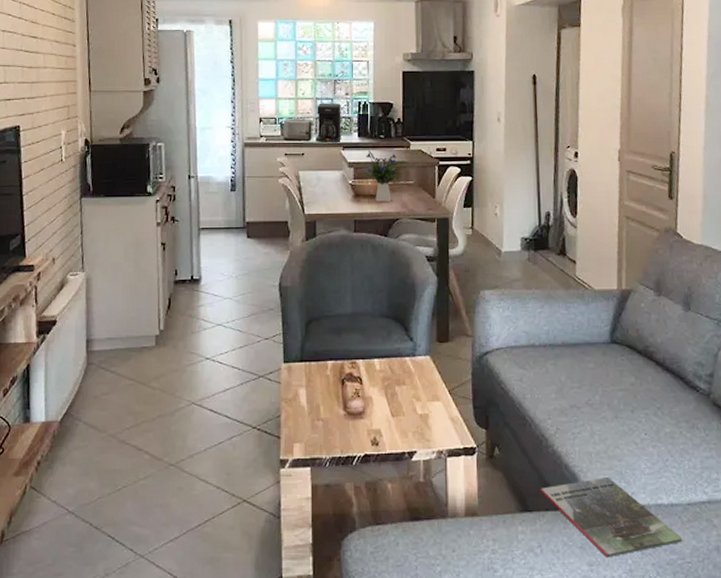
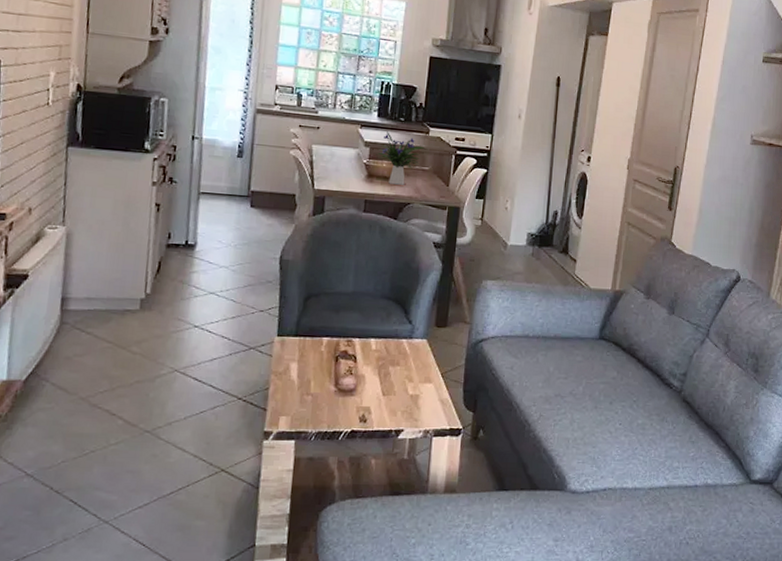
toaster: present [283,117,314,141] -> none [299,88,334,115]
coffee maker: present [316,102,341,142] -> none [333,77,364,120]
magazine: present [539,476,683,558] -> none [517,461,641,534]

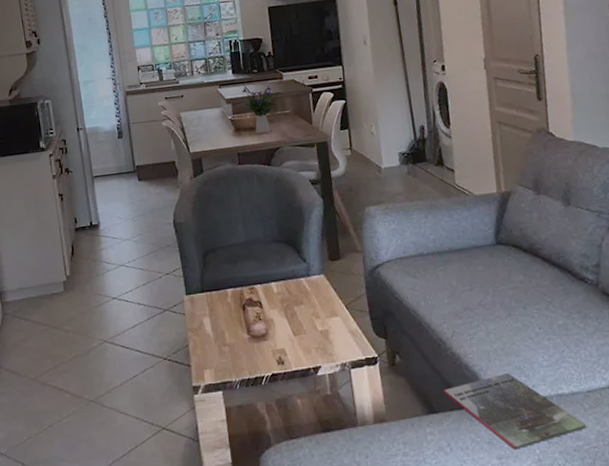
magazine: none [517,461,641,534] -> present [443,372,587,450]

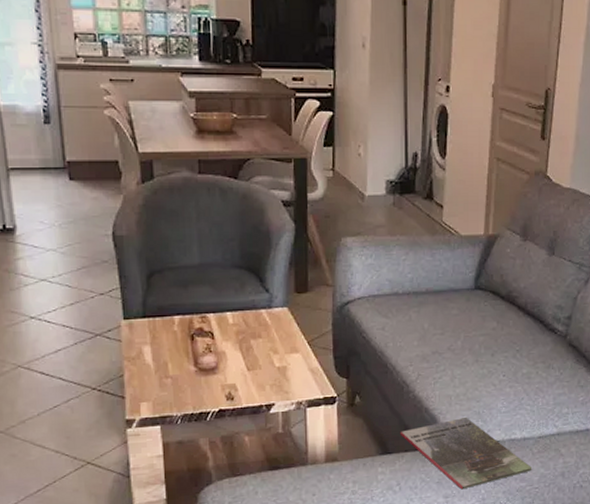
flower arrangement: present [238,85,282,134] -> none [203,77,258,139]

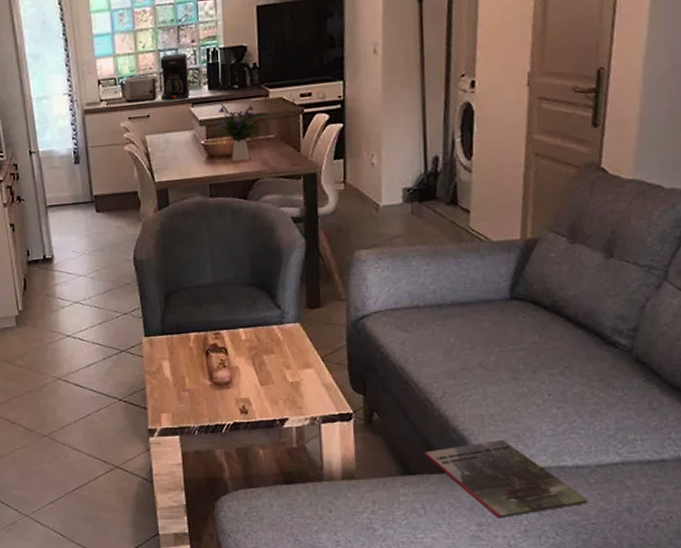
toaster: none [104,34,145,65] -> present [123,74,159,103]
coffee maker: none [146,16,179,67] -> present [160,53,190,101]
flower arrangement: none [203,77,258,139] -> present [213,104,266,162]

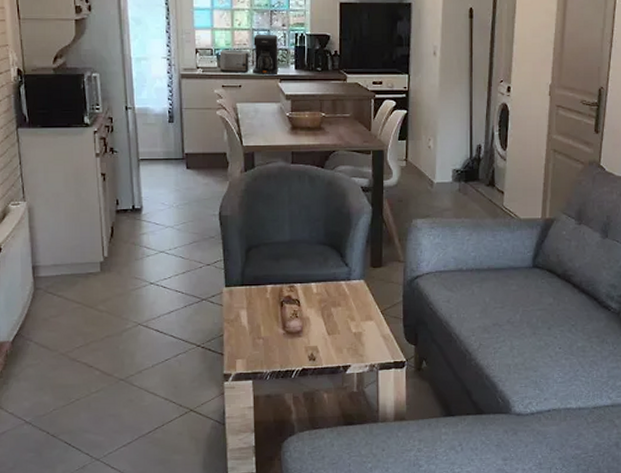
flower arrangement: present [213,104,266,162] -> none [297,83,343,134]
magazine: present [423,439,589,519] -> none [462,385,587,454]

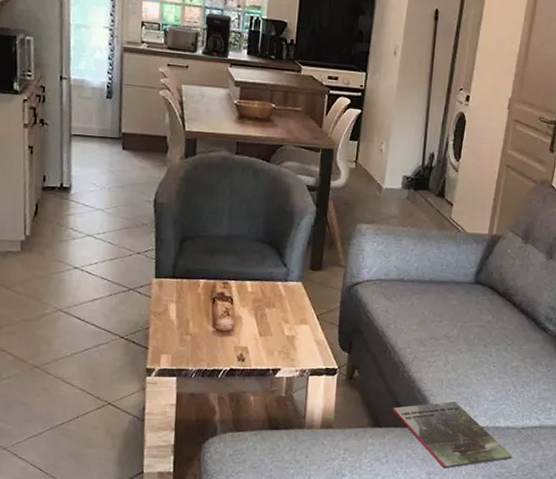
magazine: none [462,385,587,454] -> present [391,401,513,469]

